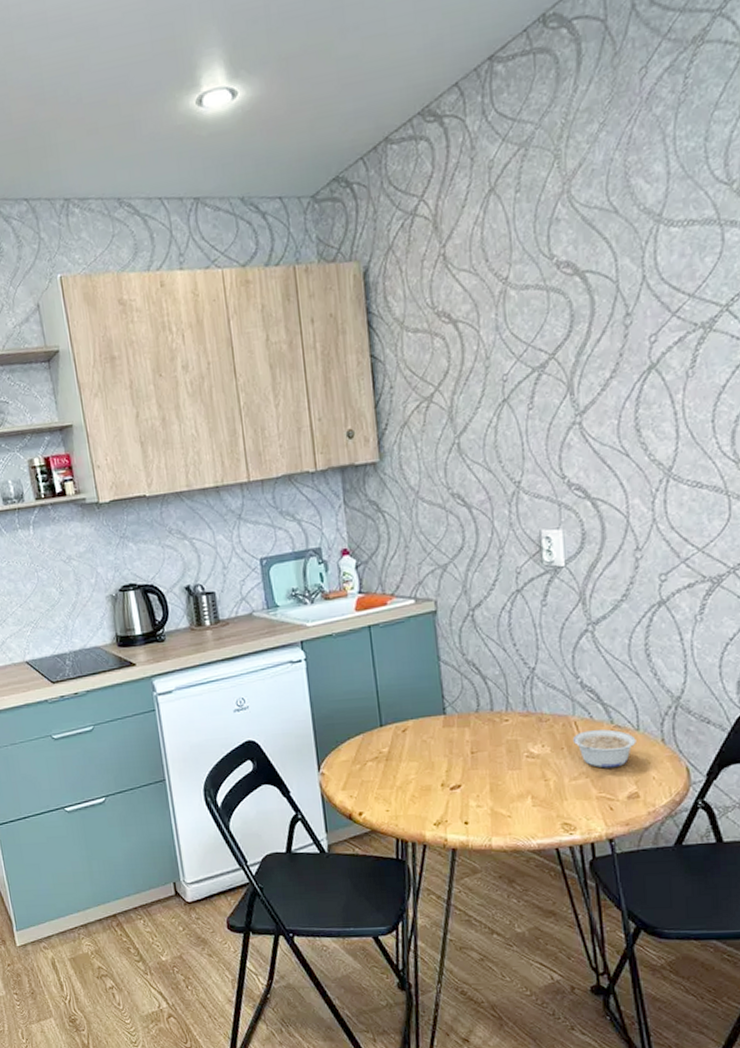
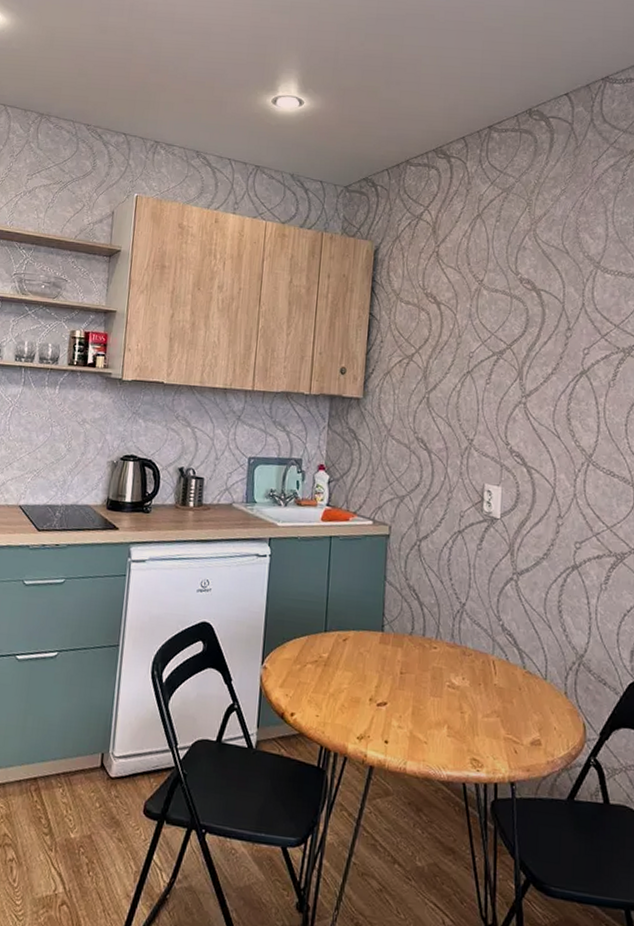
legume: present [572,729,636,768] -> none [489,671,543,712]

